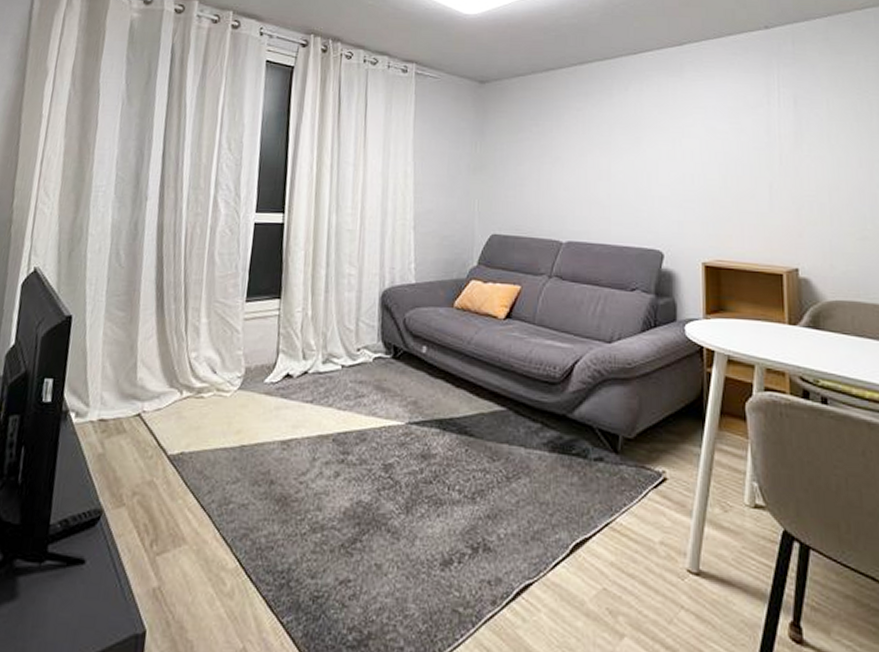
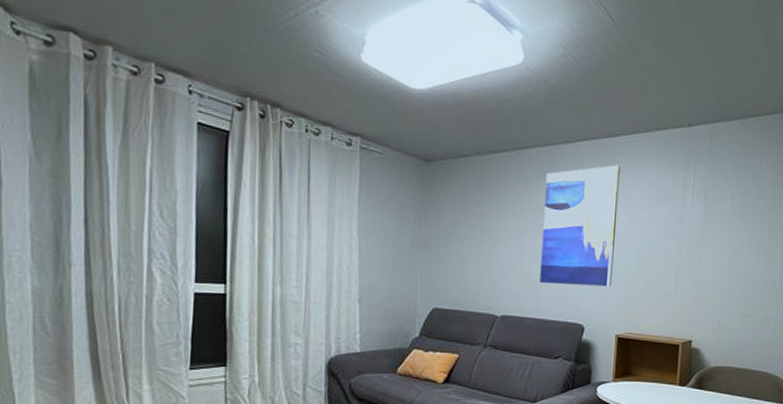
wall art: none [608,74,692,207] -> present [540,165,620,287]

